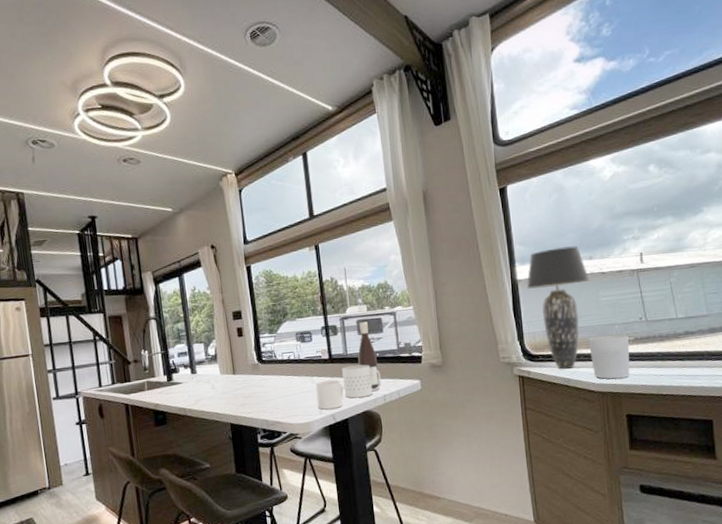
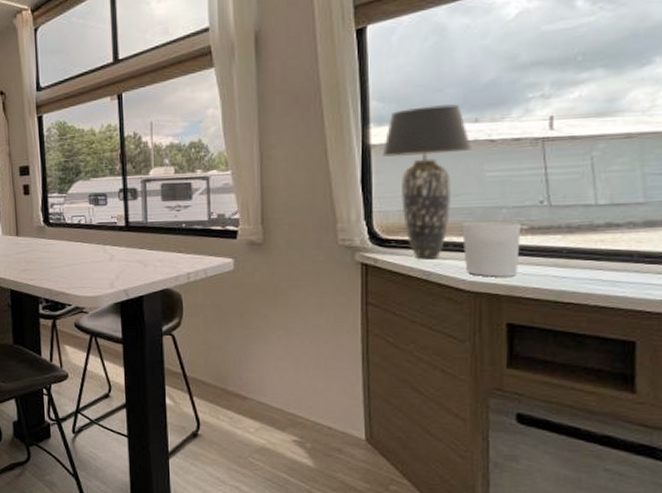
mug: present [315,380,345,410] -> none [107,251,141,283]
mug: present [341,364,382,399] -> none [139,235,186,274]
bottle: present [358,322,380,390] -> none [160,186,183,266]

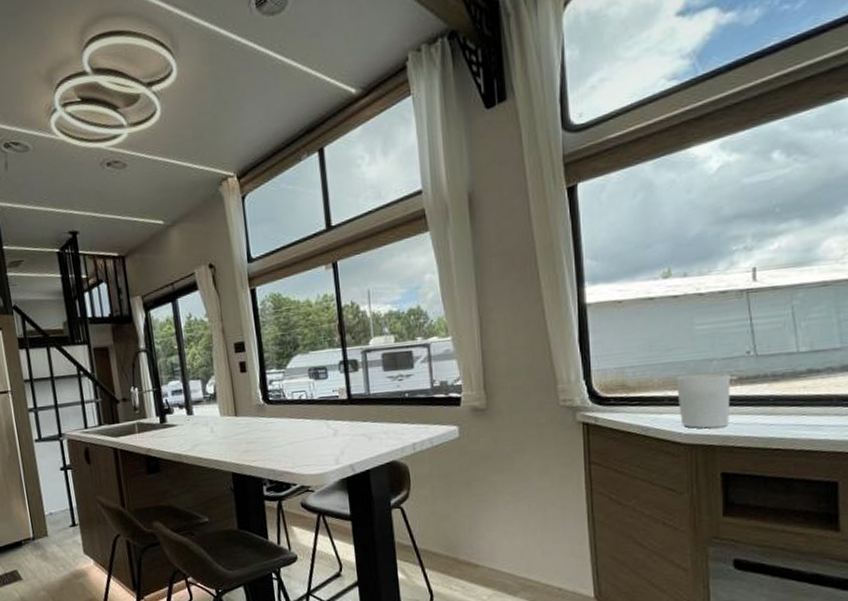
table lamp: present [382,104,473,259] -> none [597,259,683,415]

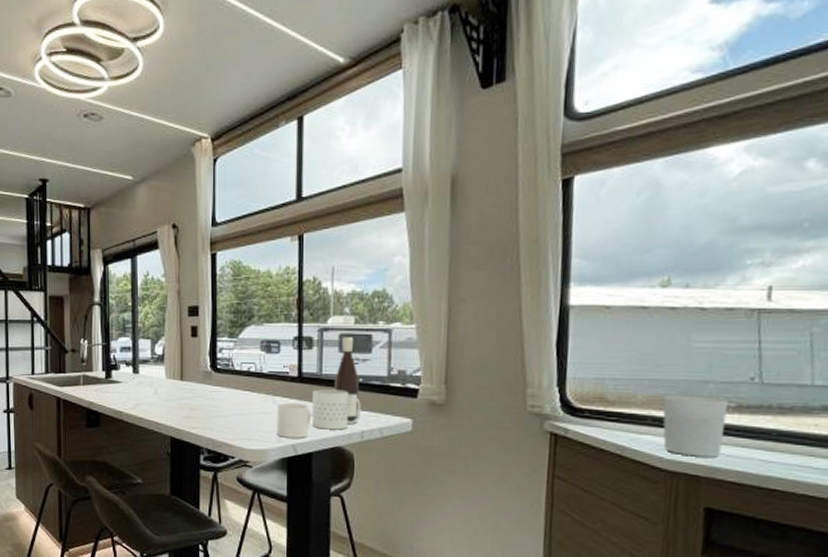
mug: none [331,424,366,459] -> present [276,403,312,438]
mug: none [362,406,411,447] -> present [311,389,361,430]
bottle: none [382,355,408,437] -> present [335,337,359,424]

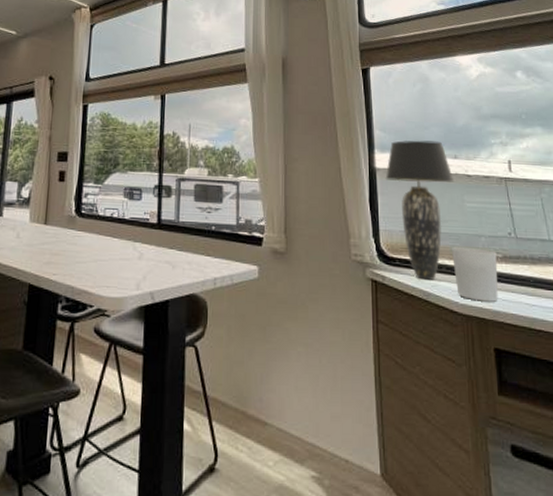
mug: present [276,403,312,438] -> none [135,249,170,285]
mug: present [311,389,361,430] -> none [169,236,214,277]
bottle: present [335,337,359,424] -> none [190,187,212,271]
table lamp: none [581,267,681,433] -> present [385,140,455,280]

